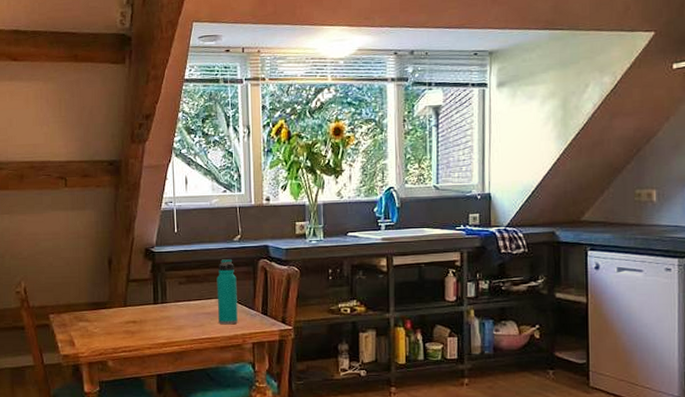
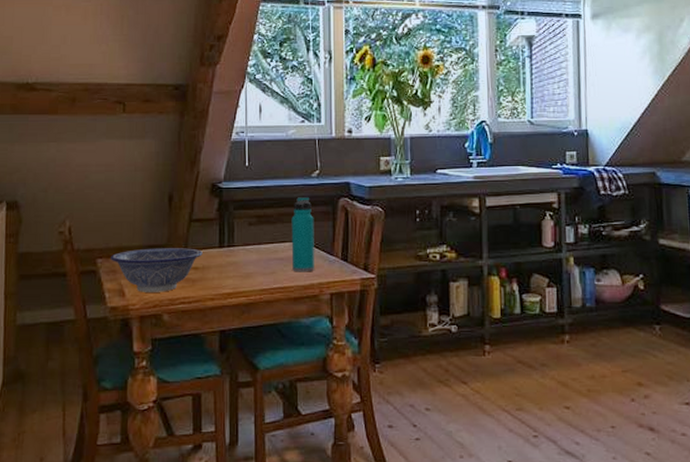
decorative bowl: none [61,304,140,342] -> present [111,248,203,292]

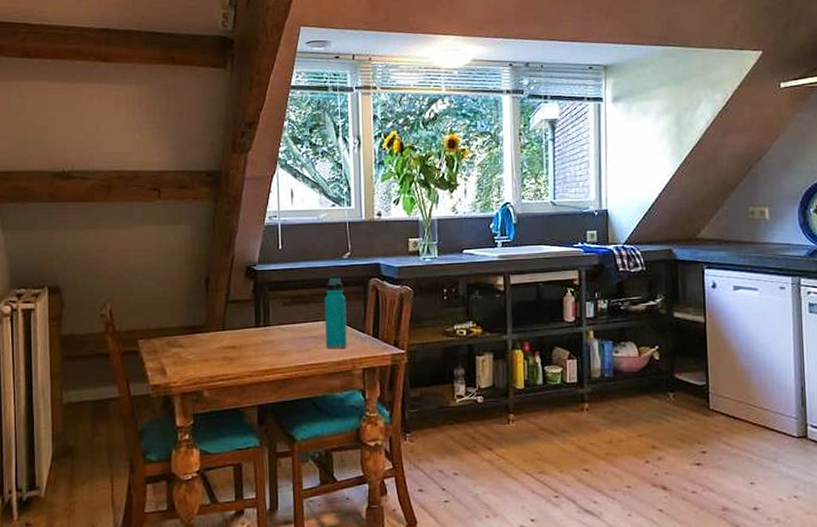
decorative bowl: present [111,248,203,292] -> none [151,328,240,371]

